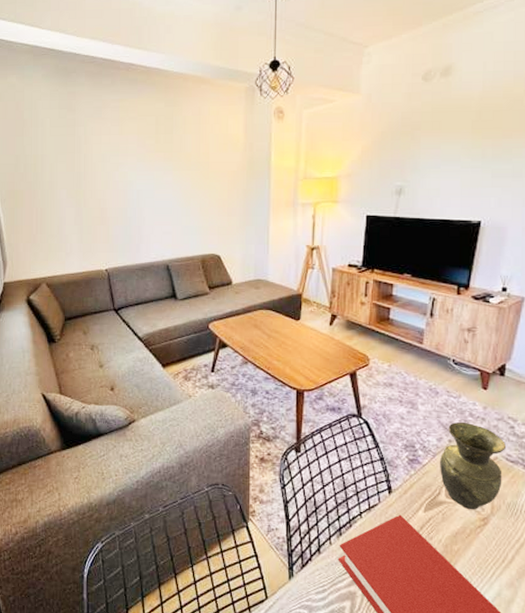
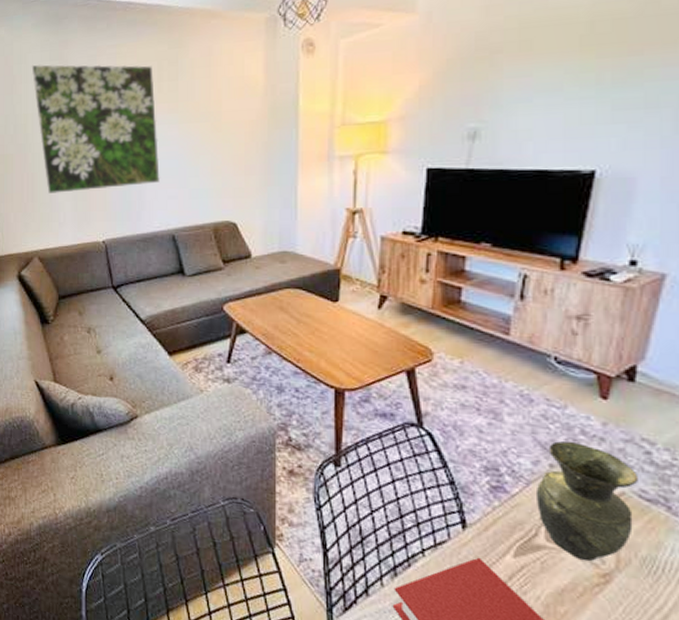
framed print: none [41,111,157,227] -> present [31,64,161,193]

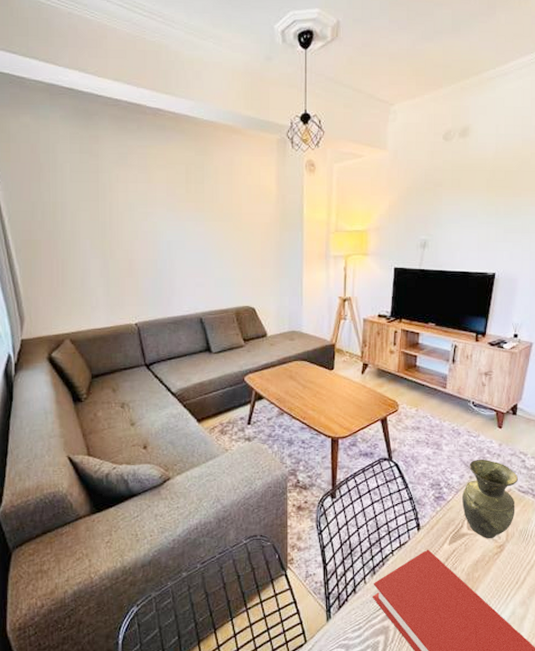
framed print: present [31,64,161,193] -> none [60,155,190,279]

